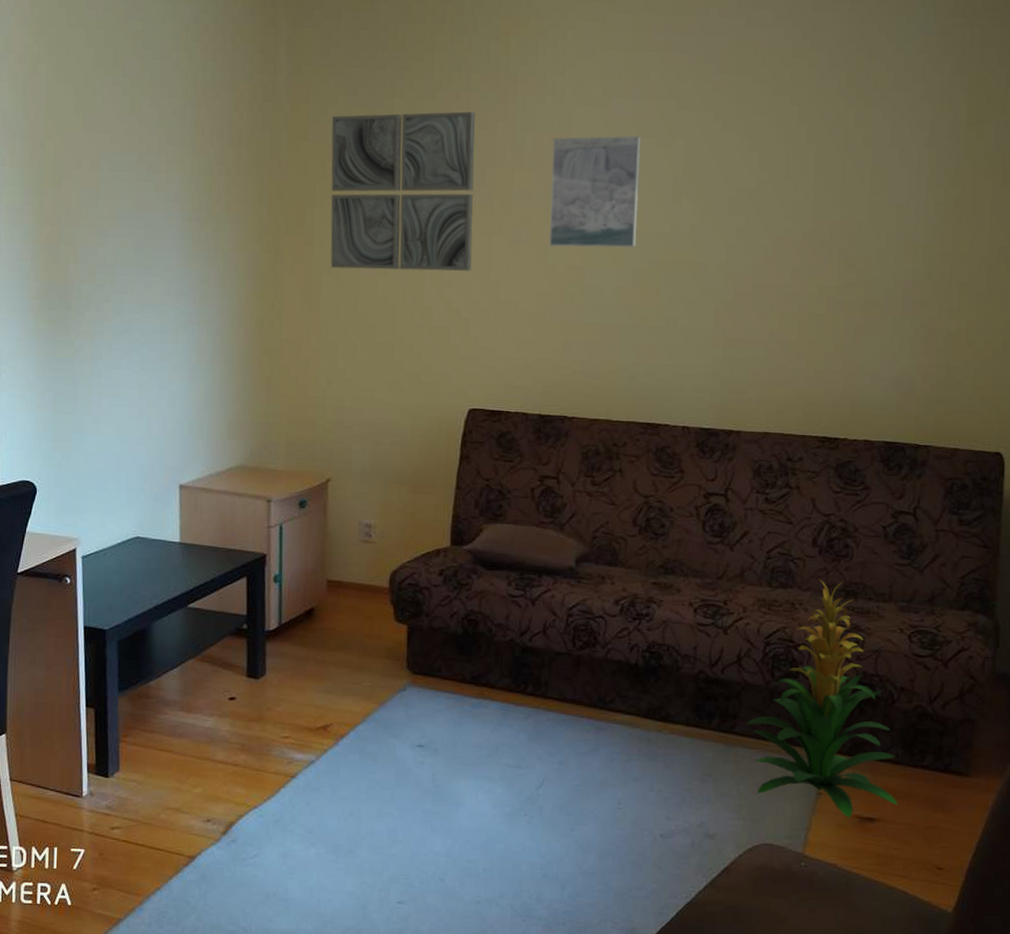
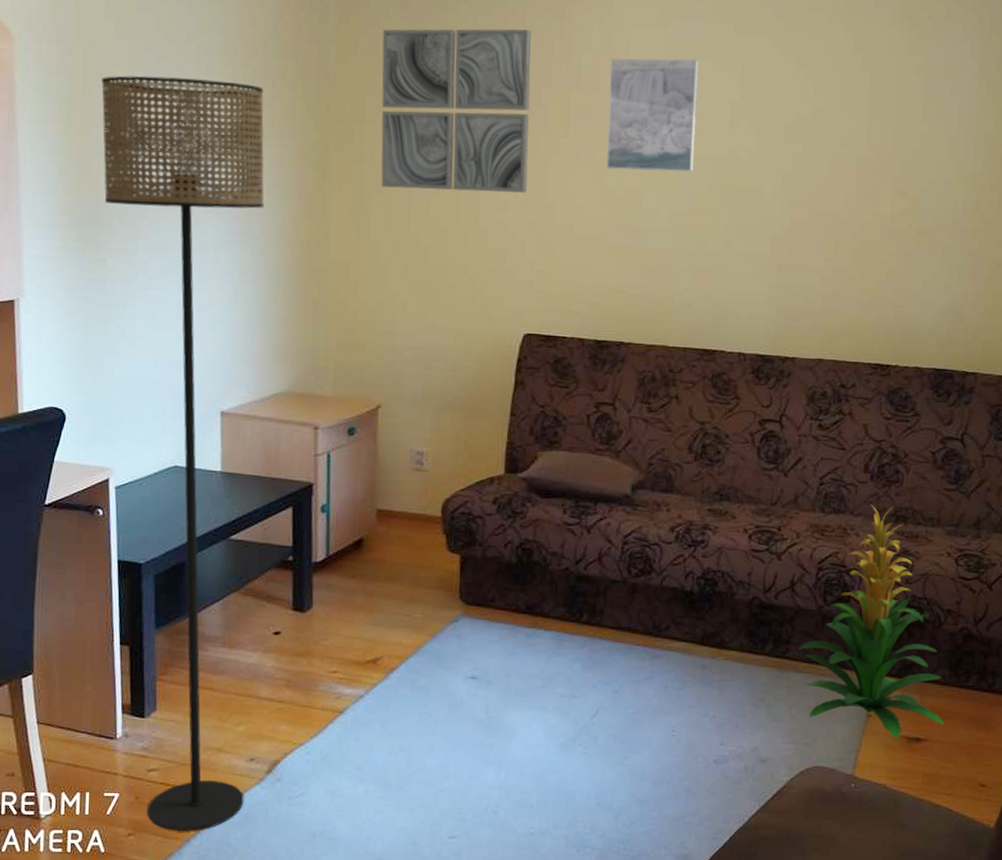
floor lamp: none [70,167,220,888] -> present [101,75,264,831]

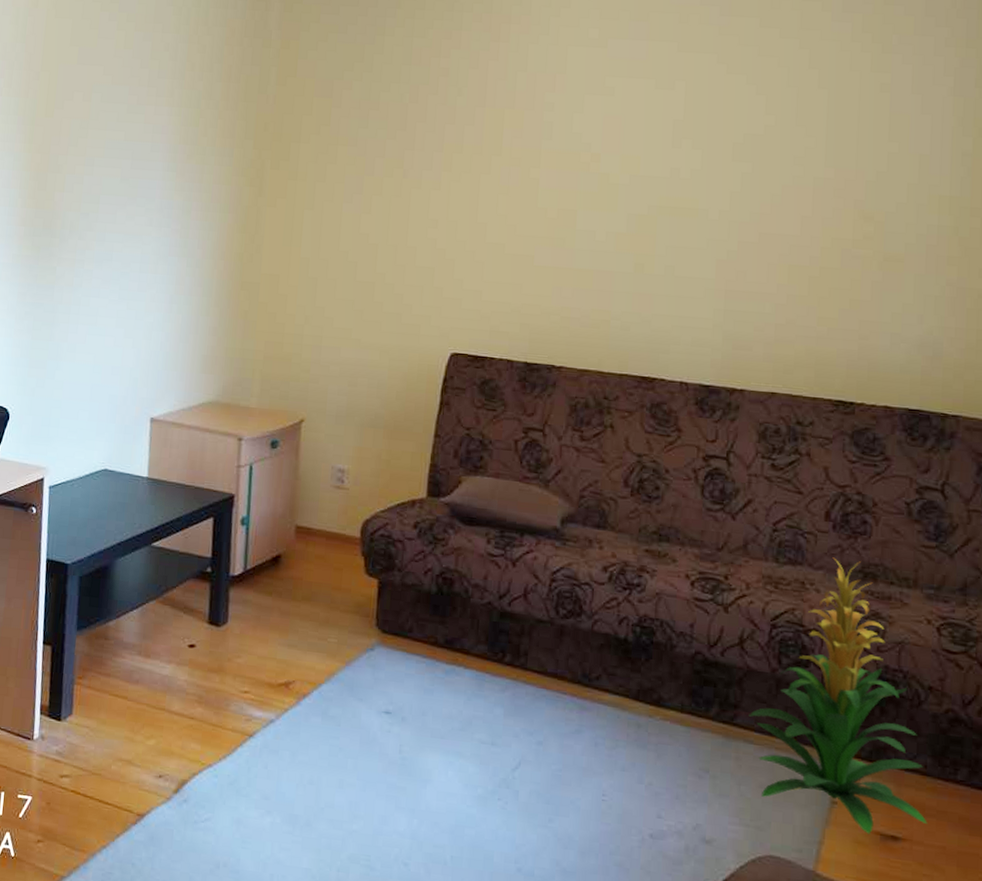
floor lamp: present [101,75,264,831] -> none [56,98,207,846]
wall art: present [381,29,531,193] -> none [313,50,467,211]
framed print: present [606,58,699,172] -> none [540,77,639,192]

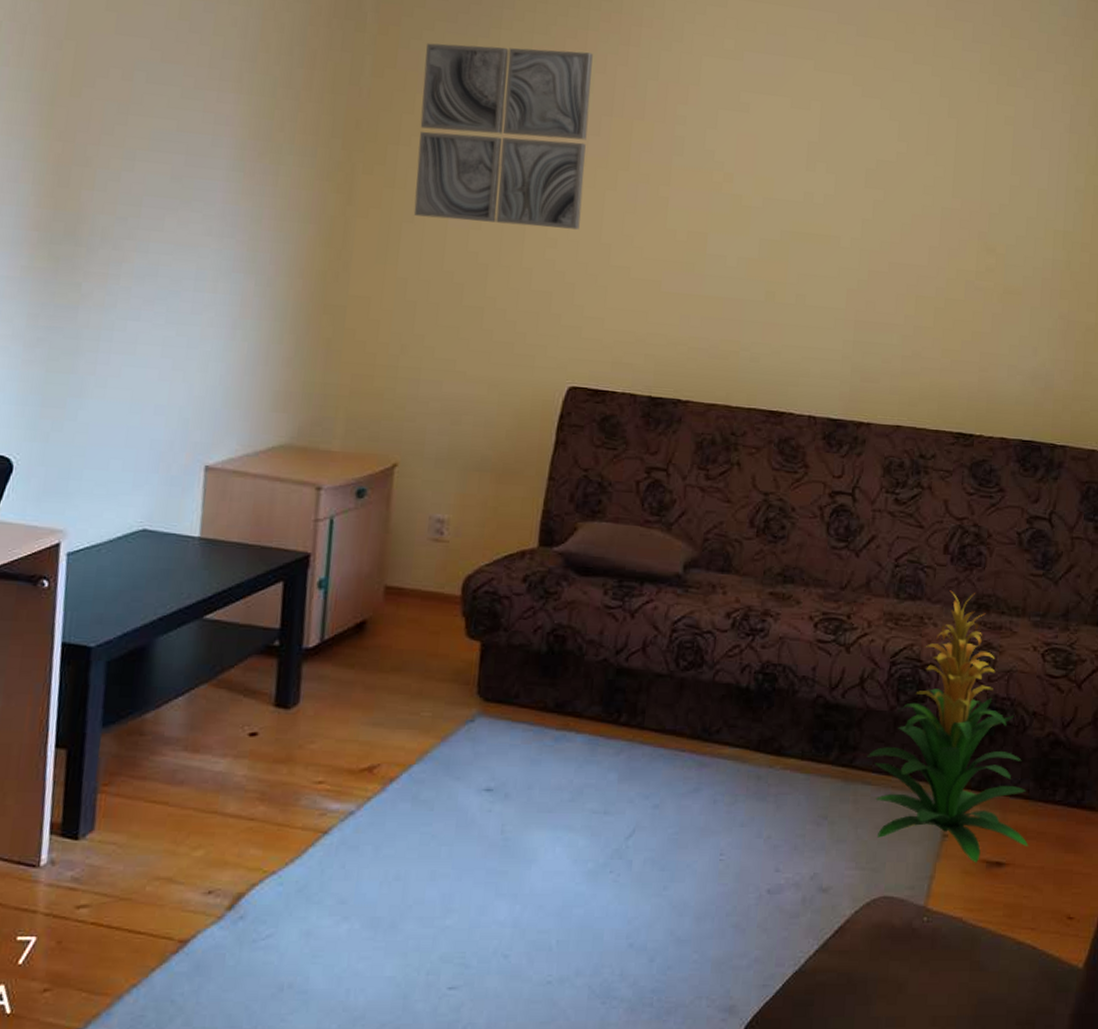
wall art: none [313,50,467,211] -> present [413,43,593,230]

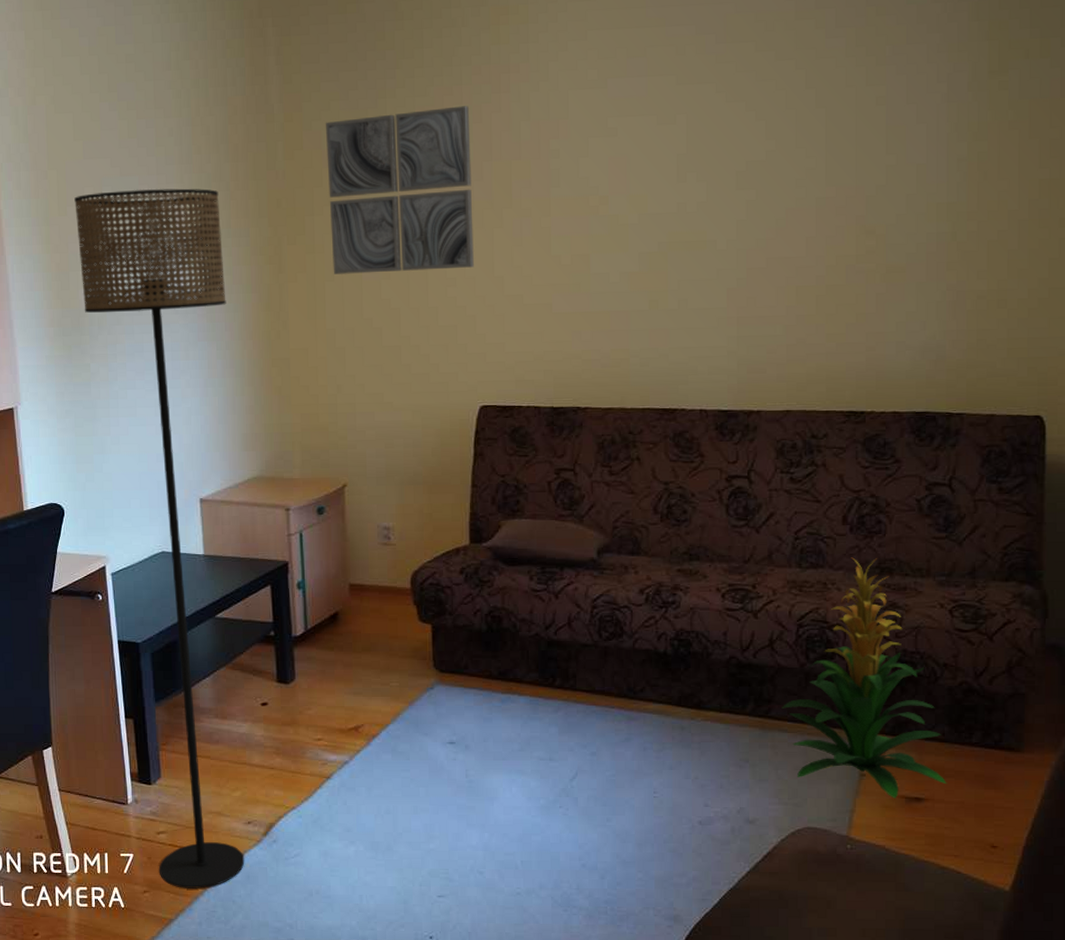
floor lamp: none [70,76,285,984] -> present [74,188,245,889]

